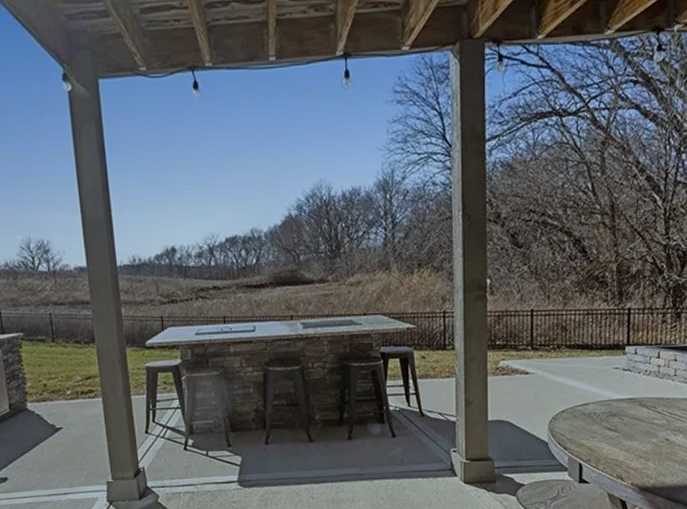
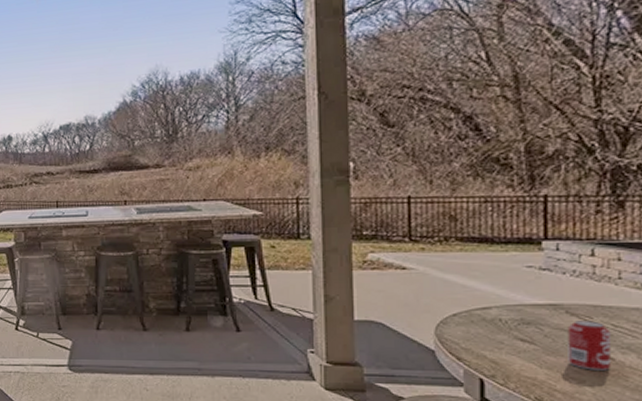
beverage can: none [639,410,668,450] -> present [568,321,611,371]

